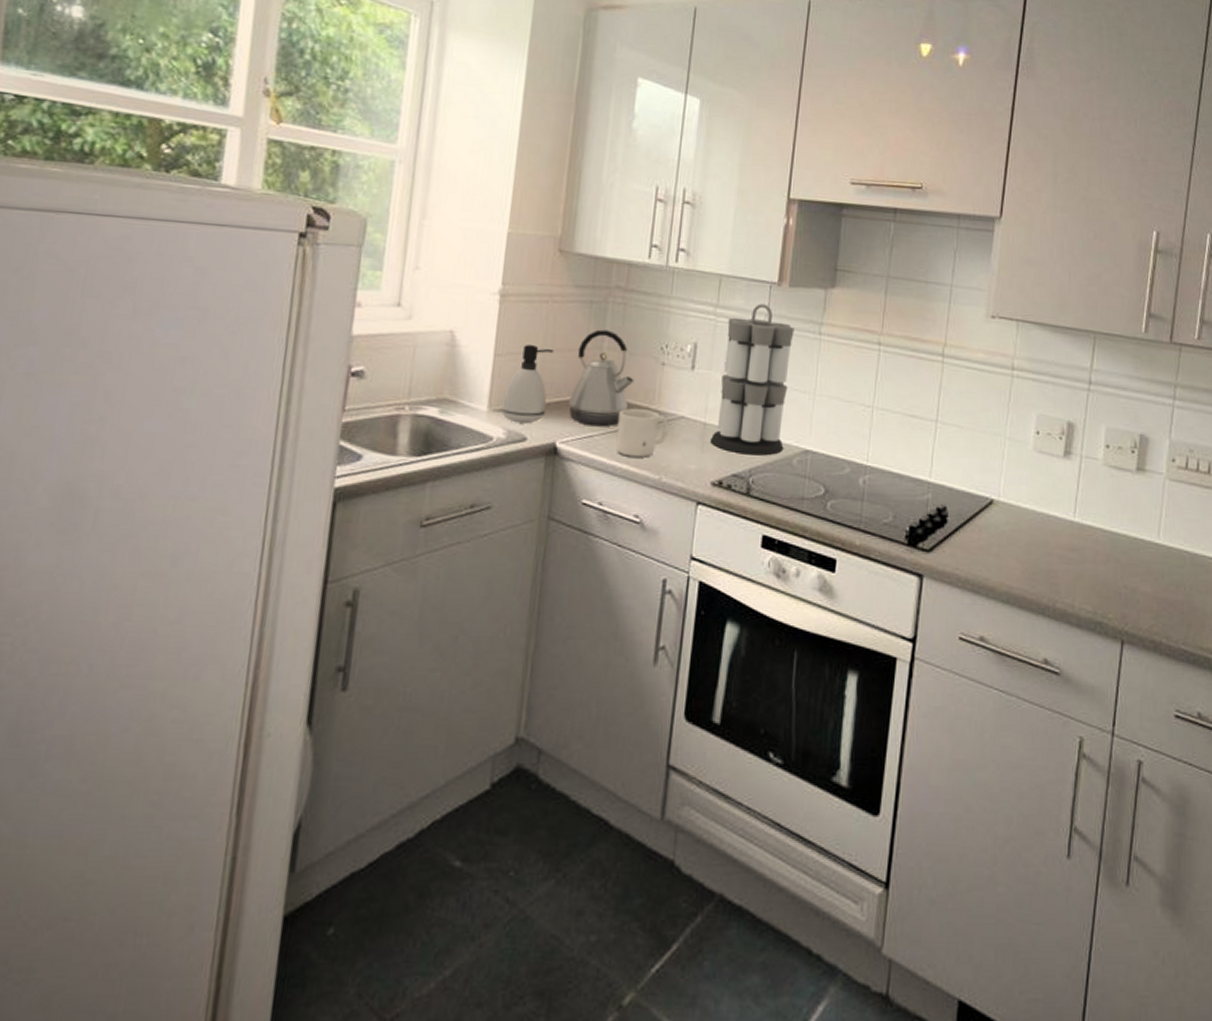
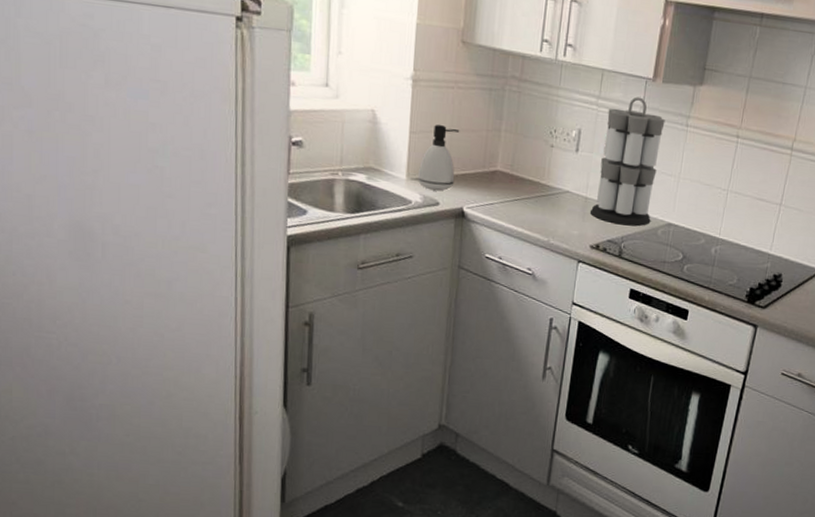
kettle: present [569,329,634,427] -> none [473,114,528,197]
mug: present [616,408,669,458] -> none [512,182,556,223]

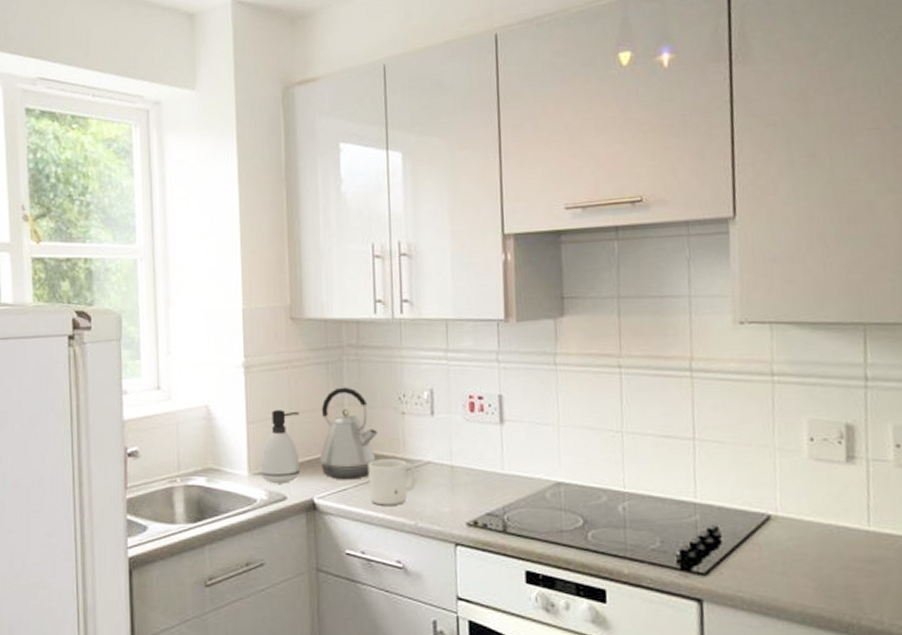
kettle: none [473,114,528,197] -> present [320,387,378,480]
mug: none [512,182,556,223] -> present [368,459,417,506]
spice rack: present [591,96,665,226] -> none [460,342,535,493]

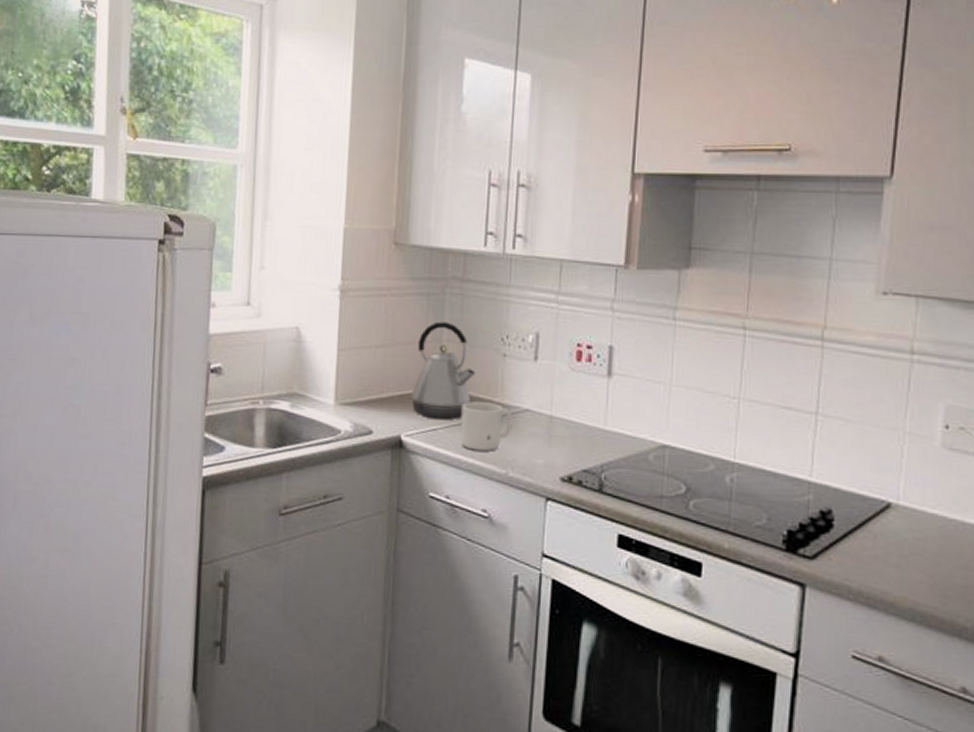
soap dispenser: present [259,410,301,484] -> none [346,339,395,417]

